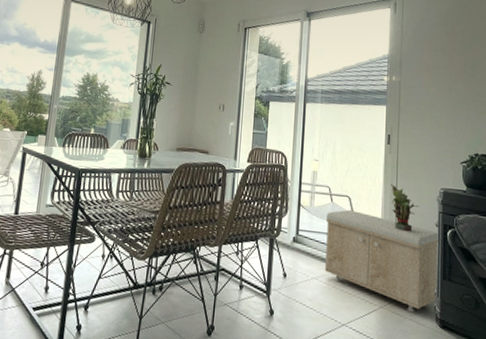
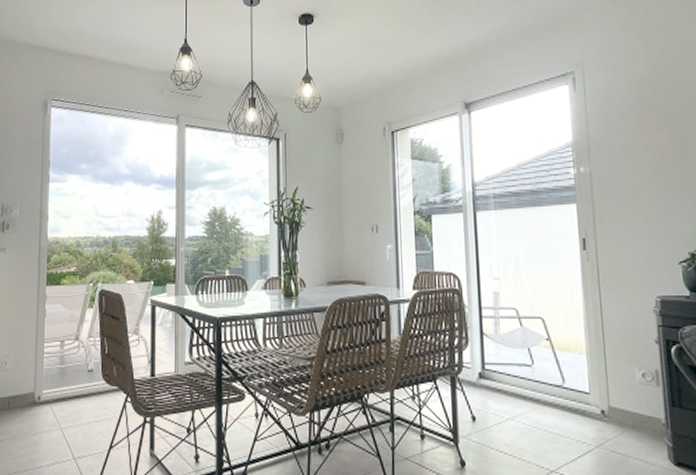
storage bench: present [325,210,441,313] -> none [516,334,667,450]
potted plant: present [391,184,420,232] -> none [593,297,632,353]

